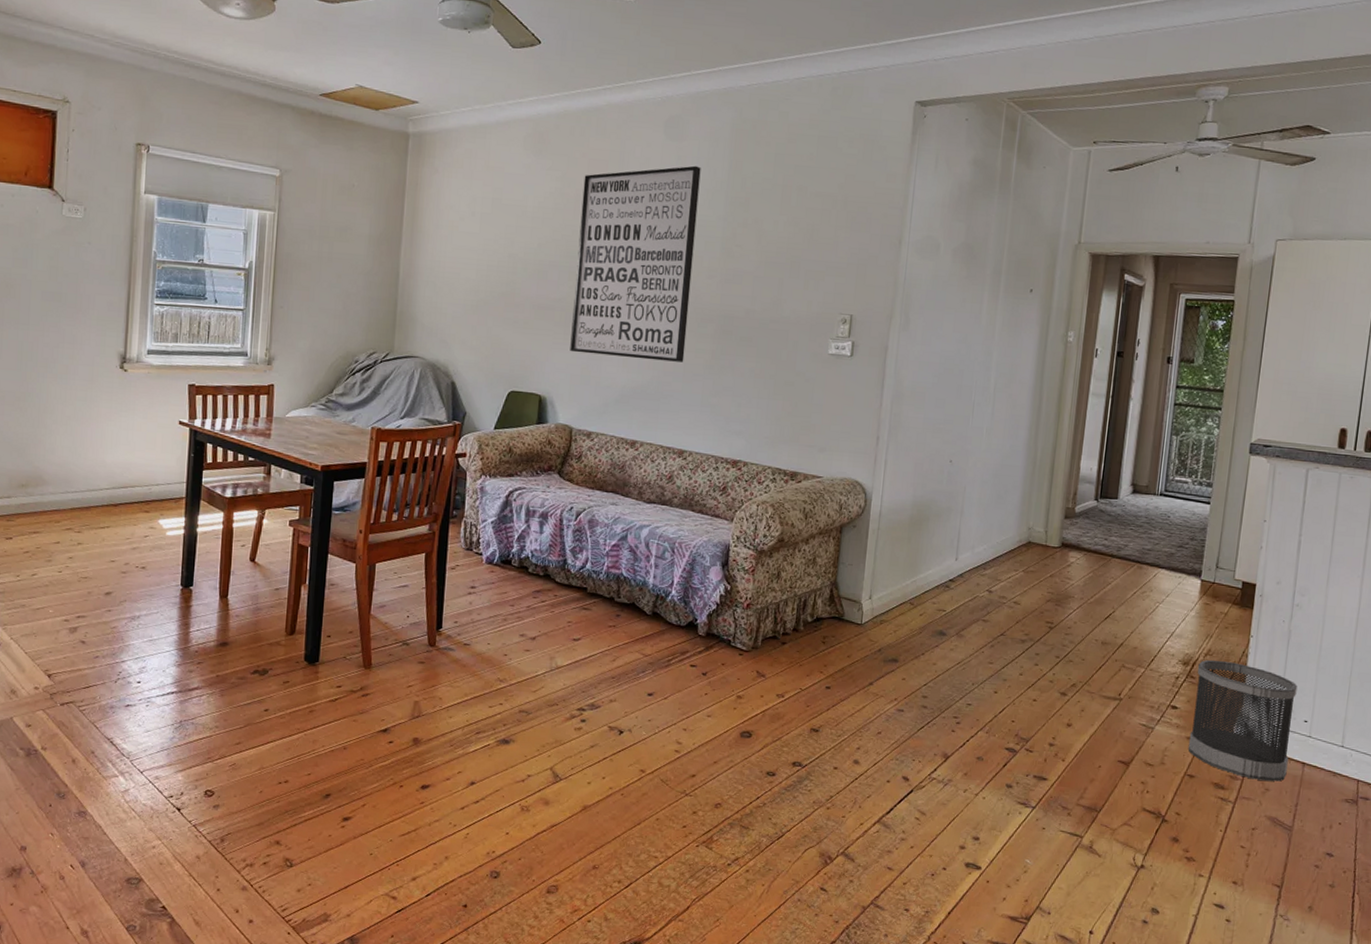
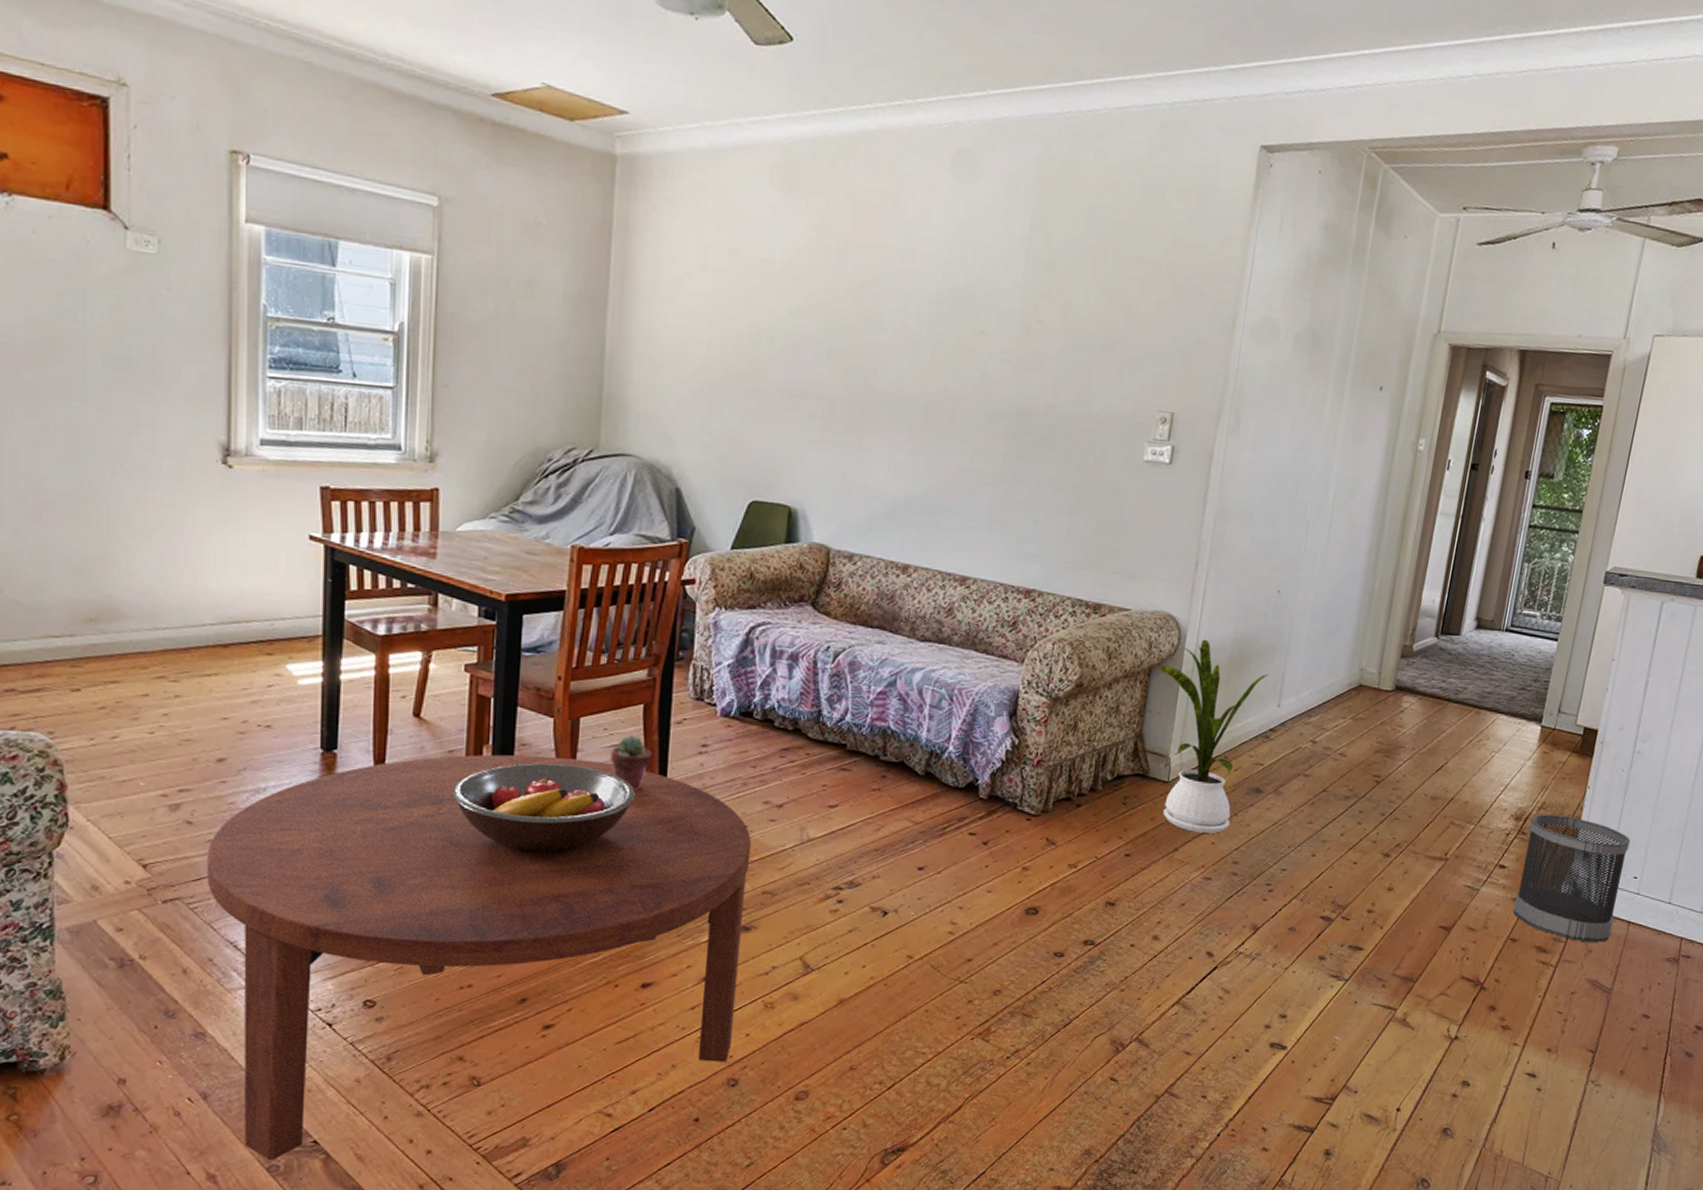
coffee table: none [93,592,511,921] -> present [207,754,752,1161]
fruit bowl: none [277,599,418,672] -> present [452,763,636,852]
potted succulent: none [399,578,432,624] -> present [610,735,653,791]
wall art: present [570,165,701,362] -> none [828,216,997,468]
house plant: none [848,502,946,671] -> present [1158,639,1269,834]

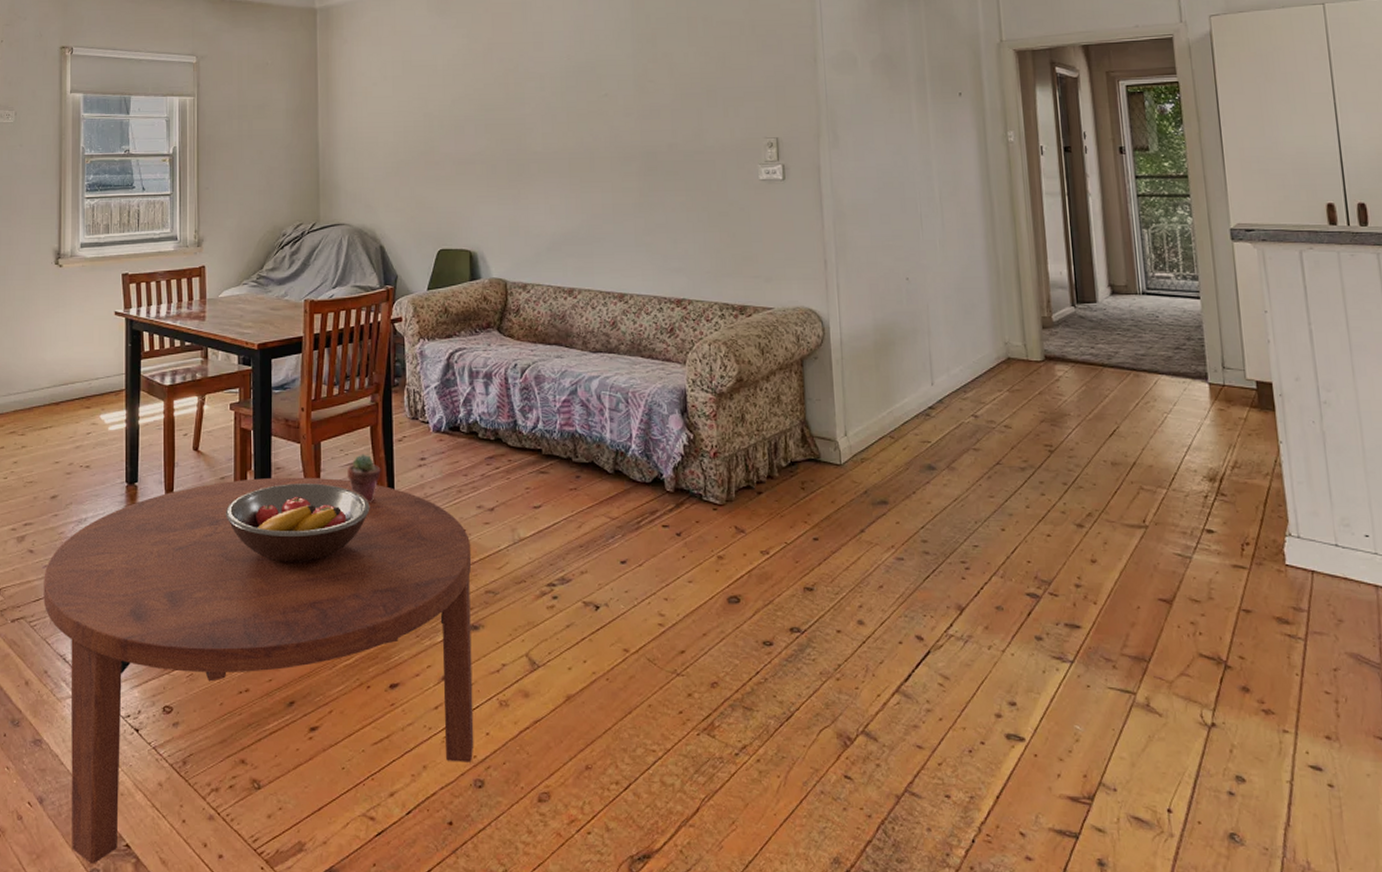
house plant: present [1158,639,1269,834] -> none [809,328,916,513]
wastebasket: present [1513,813,1631,942] -> none [1226,472,1359,610]

